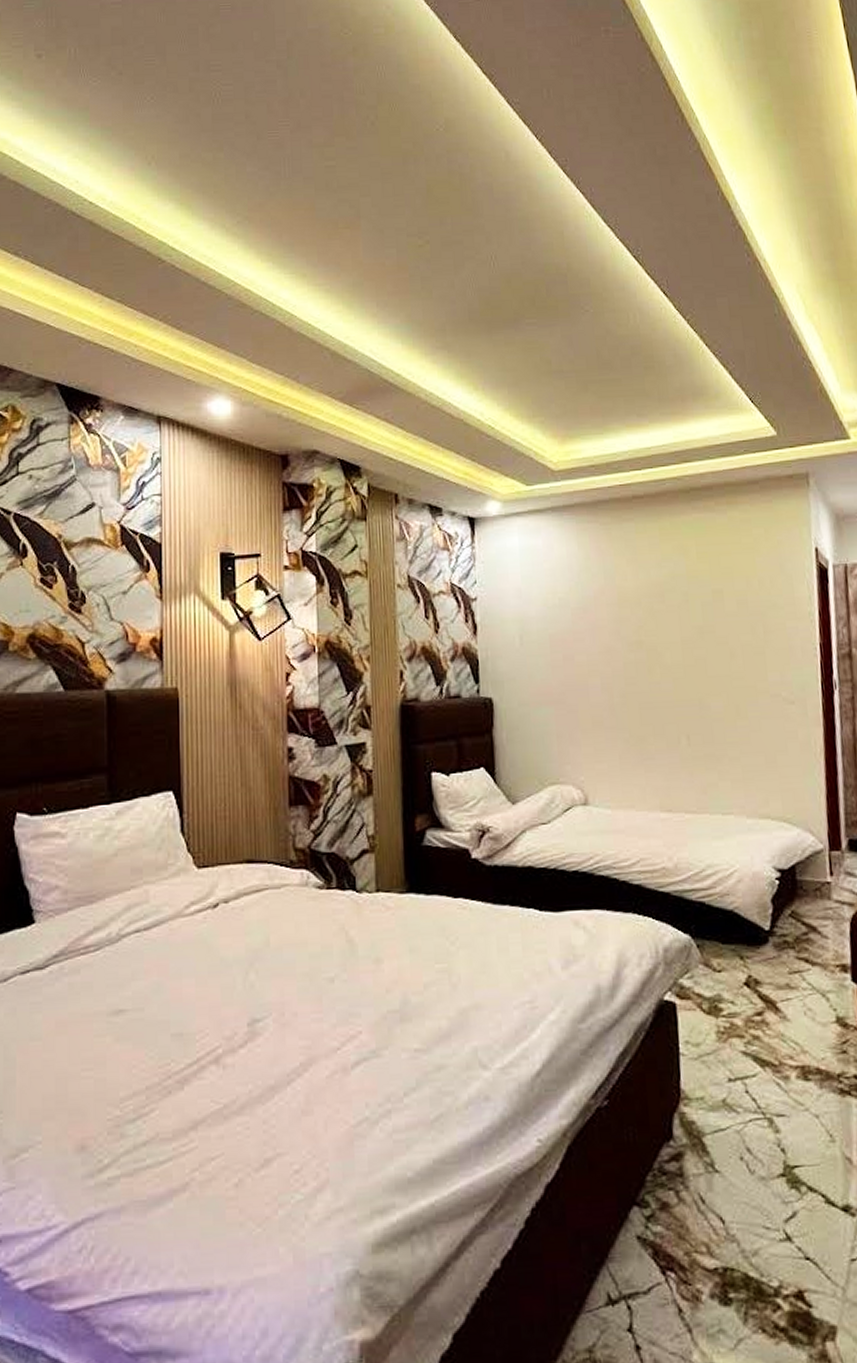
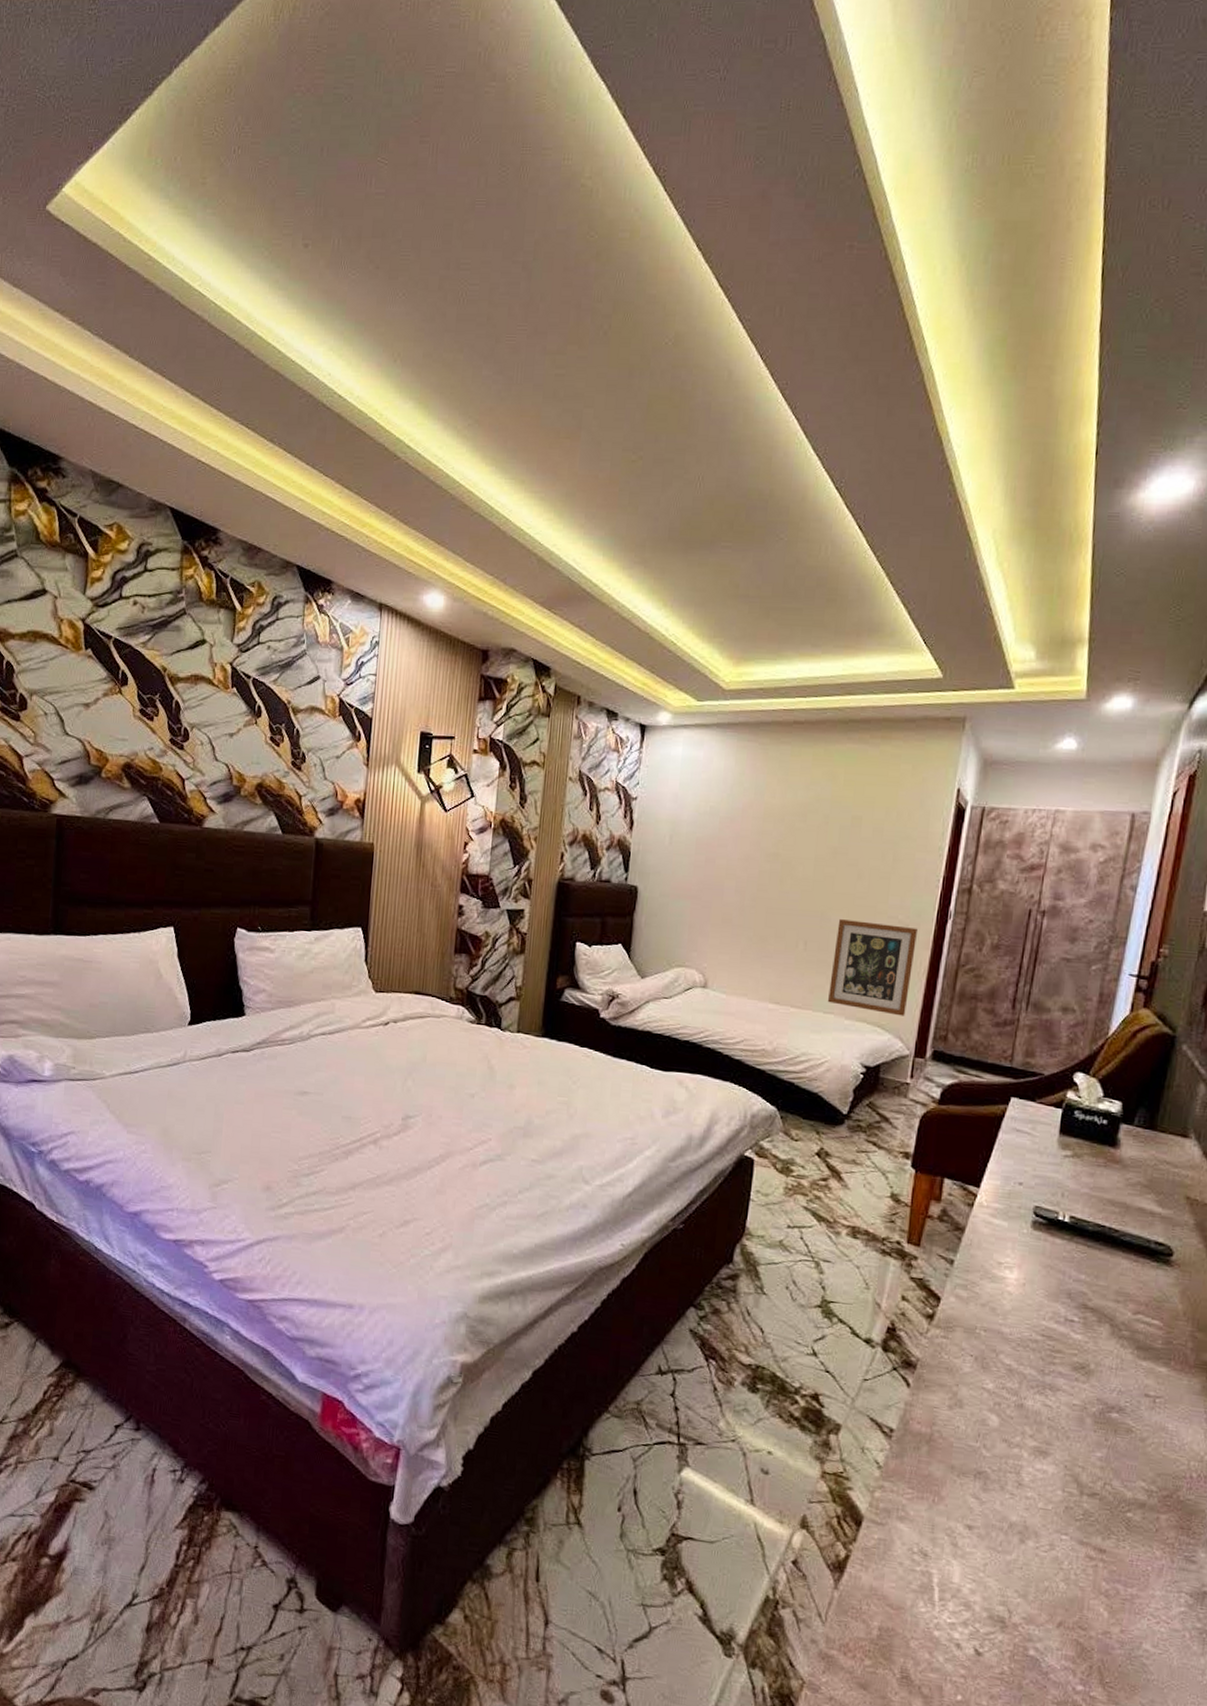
wall art: none [719,703,811,806] -> present [828,919,919,1016]

